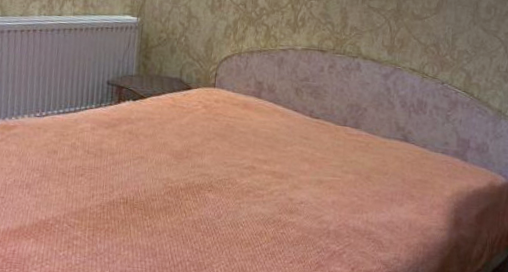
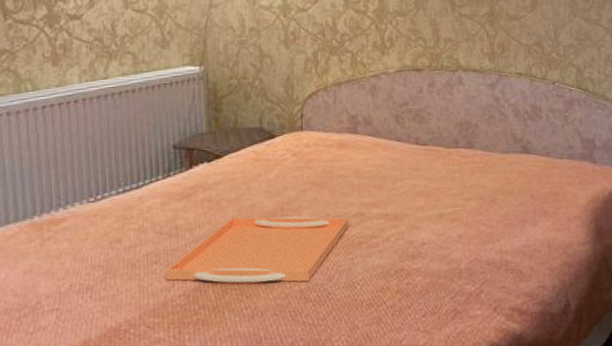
serving tray: none [88,150,242,215] -> present [166,216,349,283]

